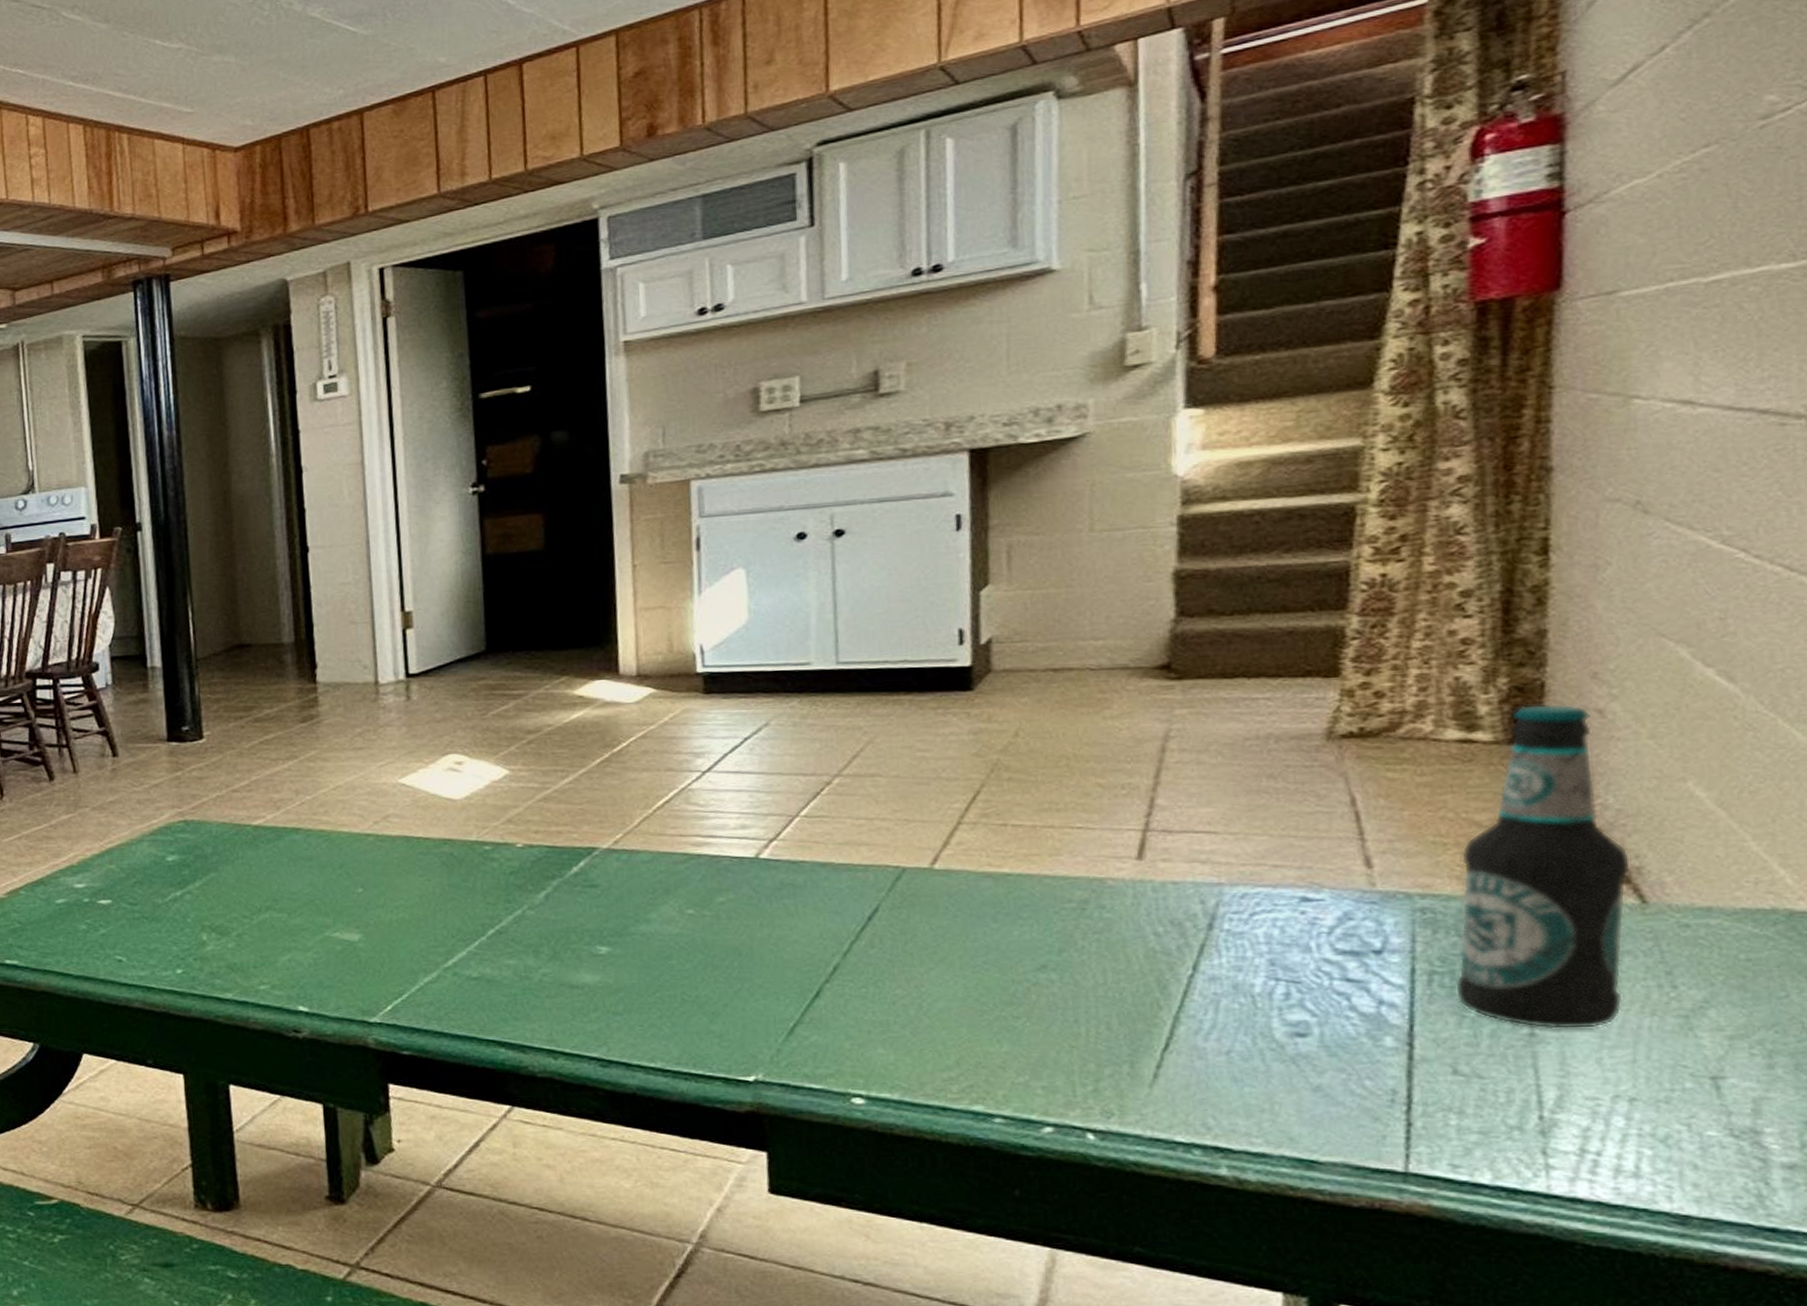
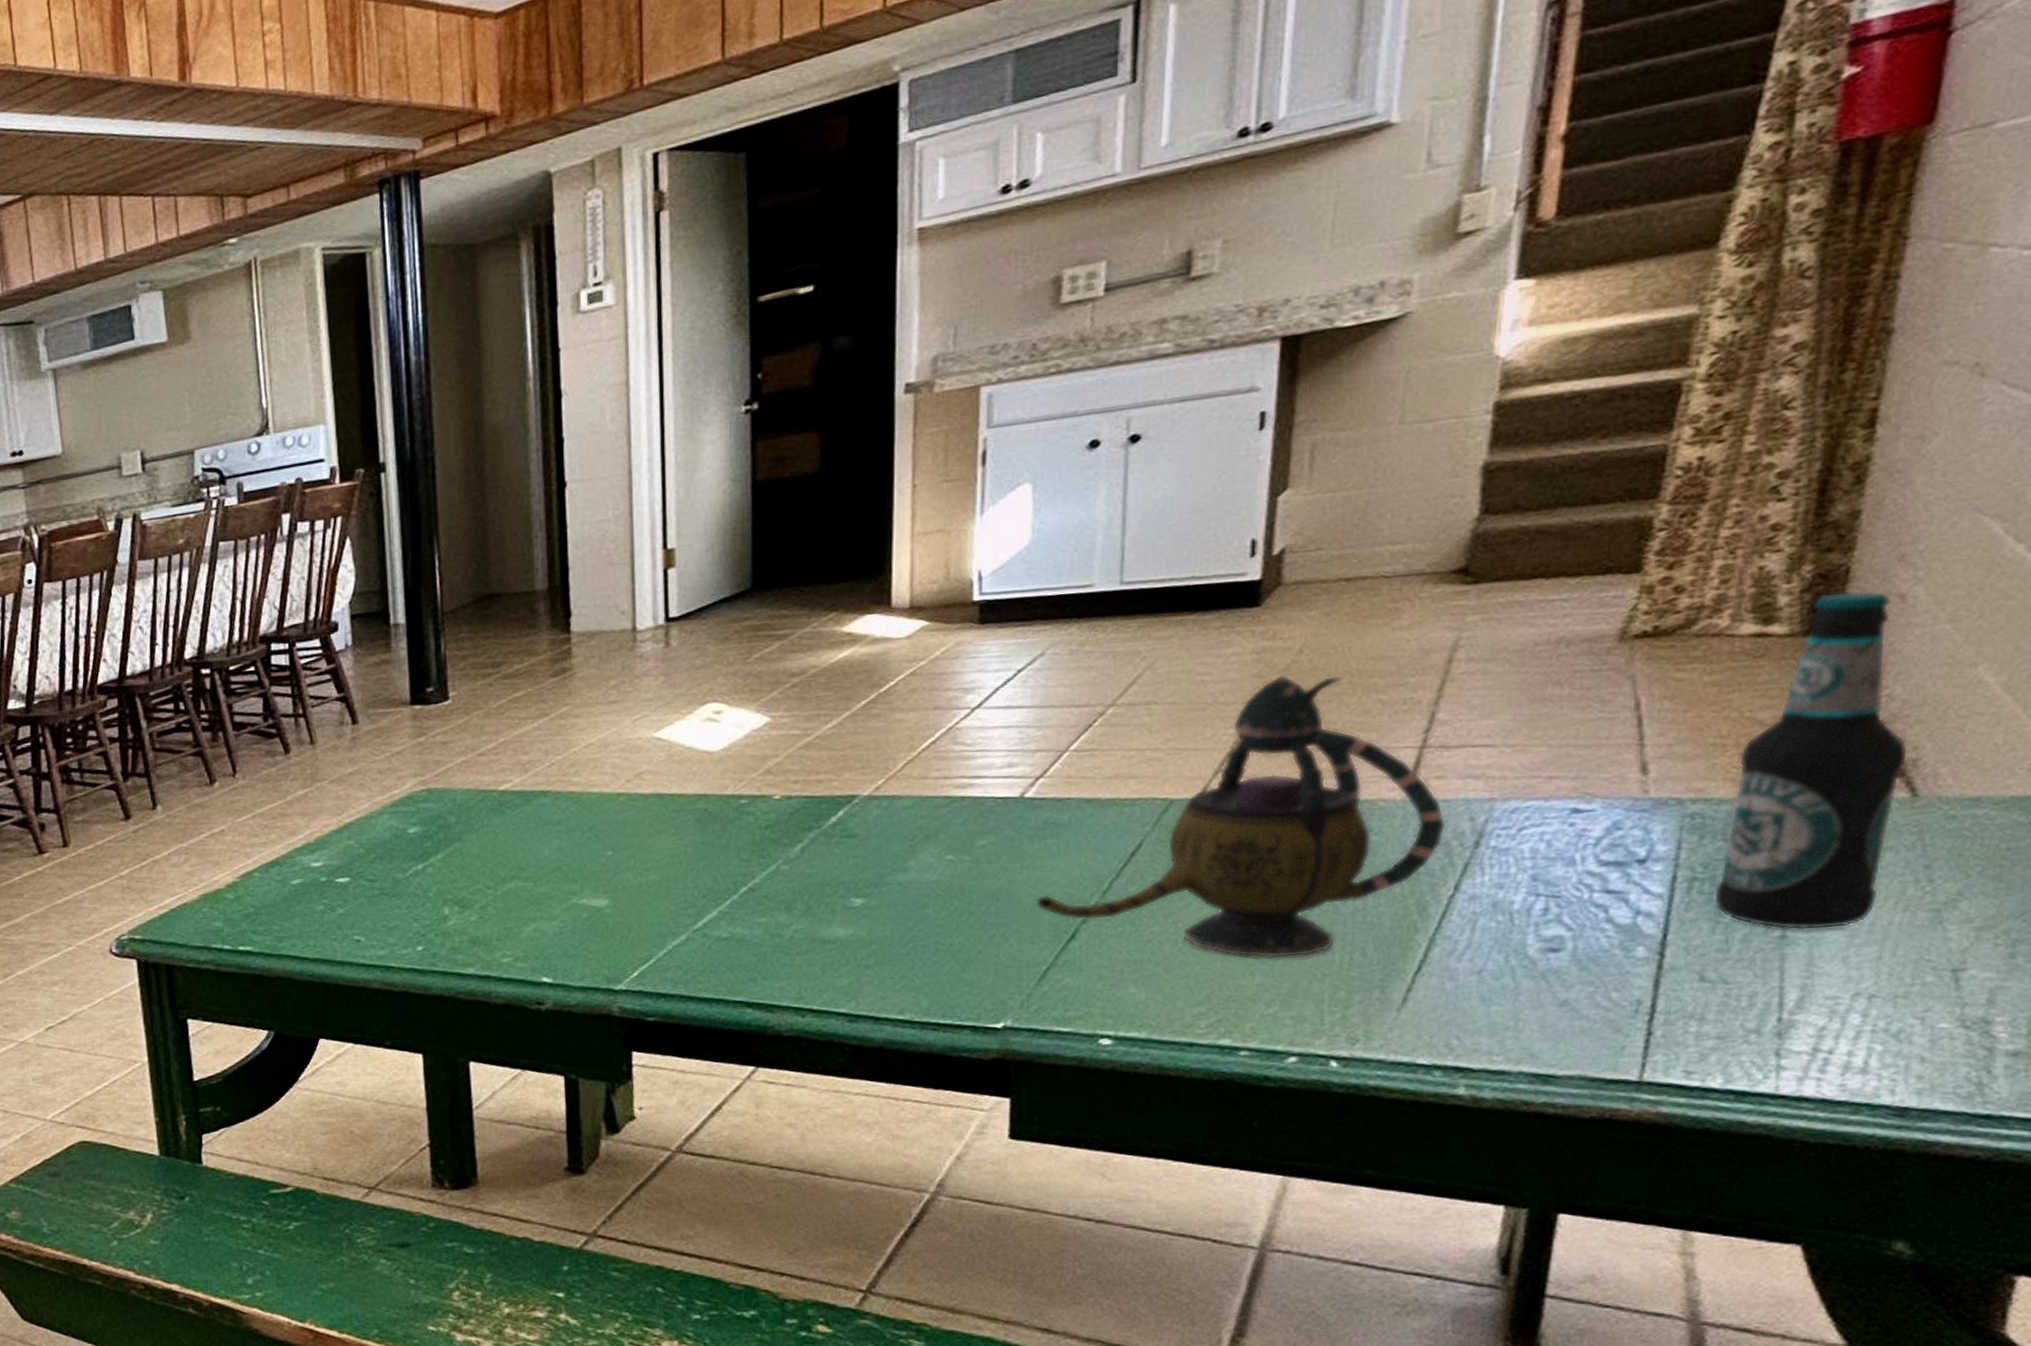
teapot: none [777,755,1178,1029] -> present [1035,674,1446,959]

